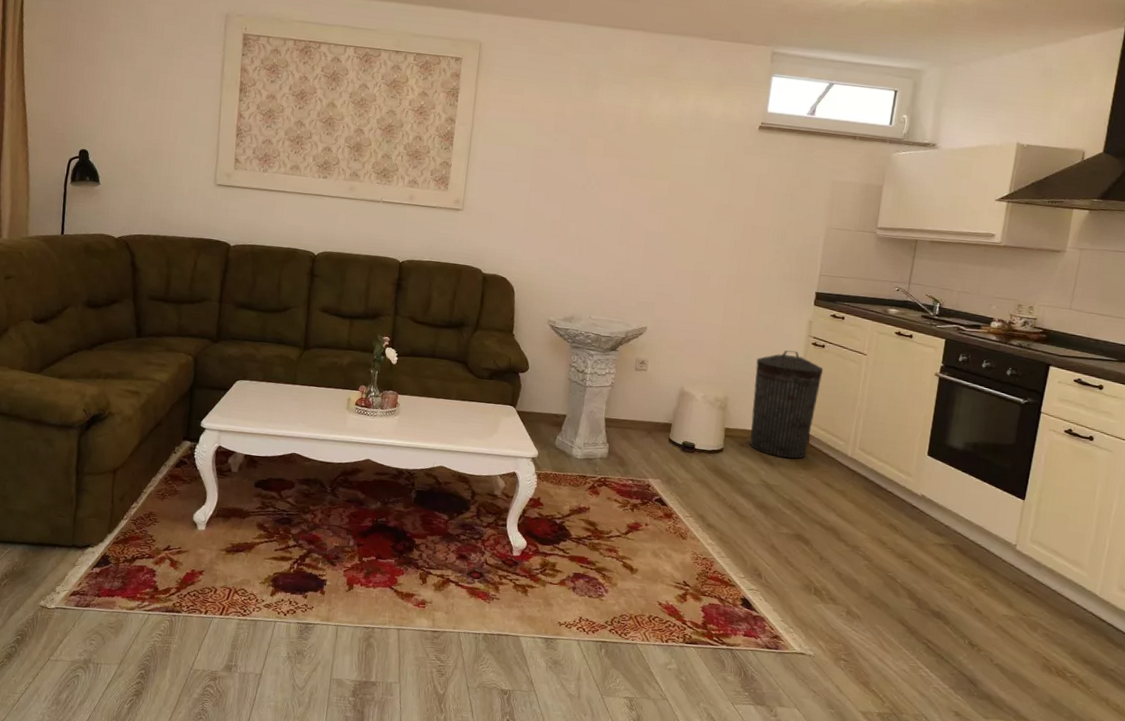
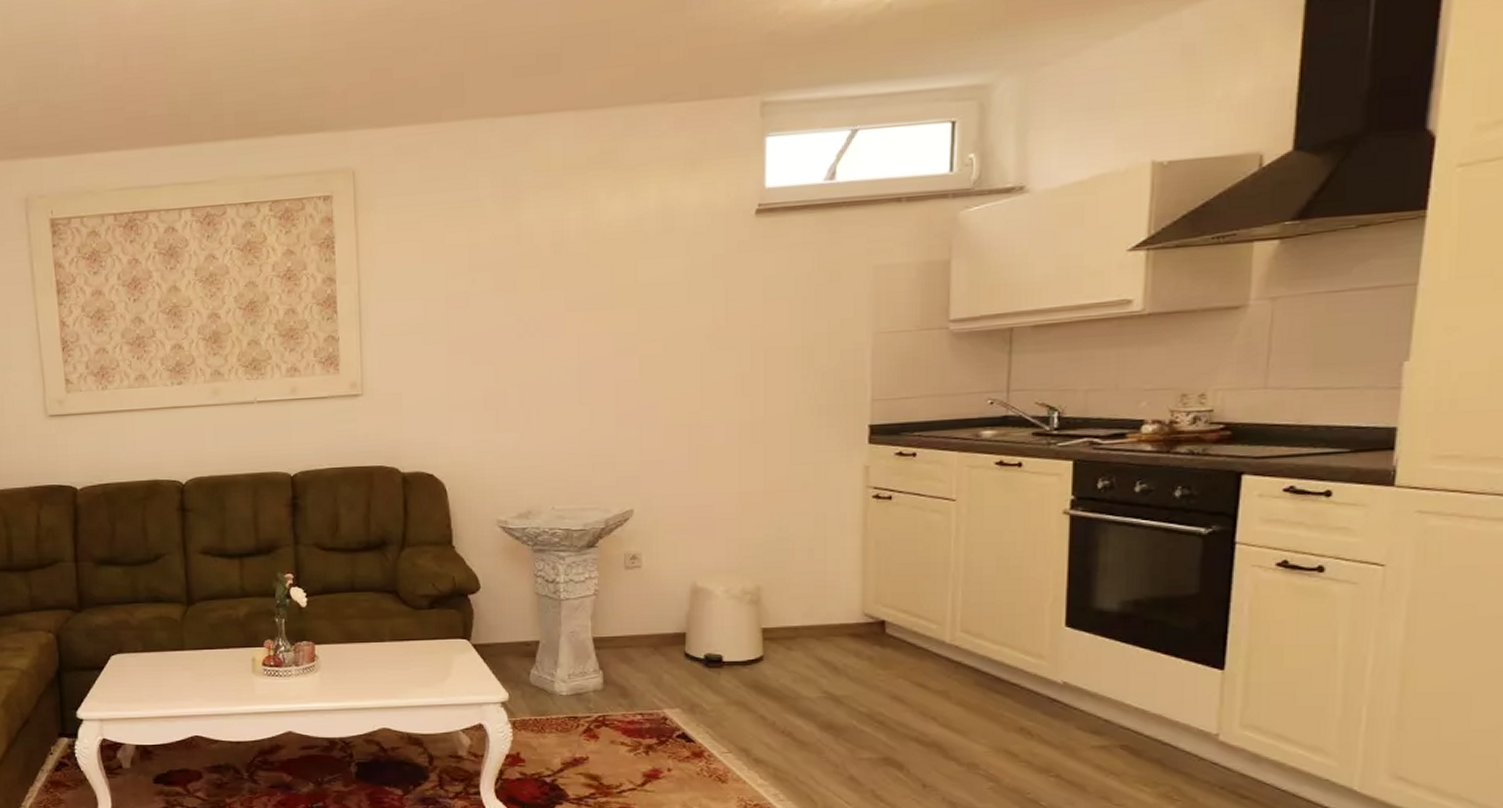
trash can: present [749,350,824,459] -> none [795,510,894,658]

